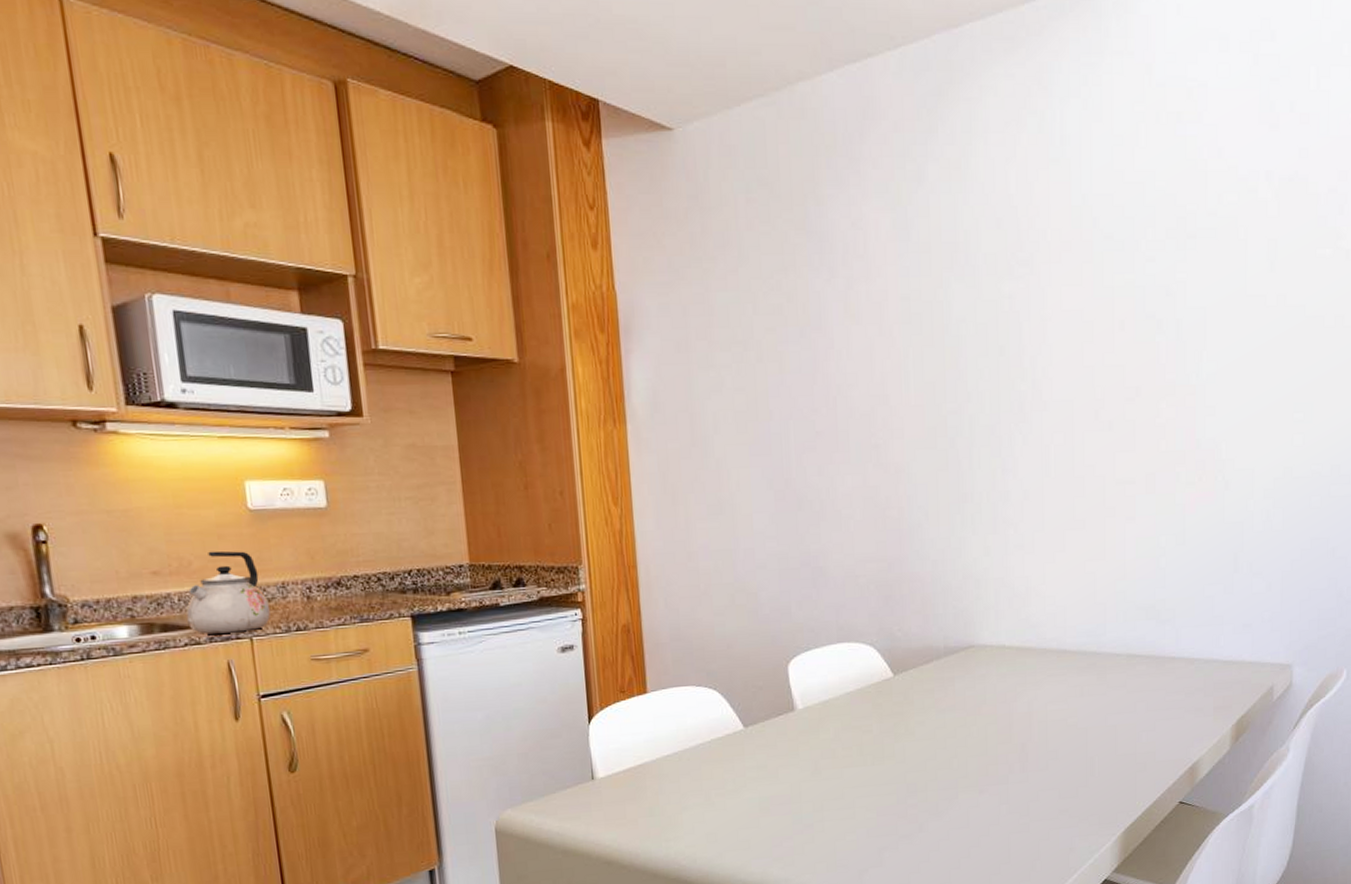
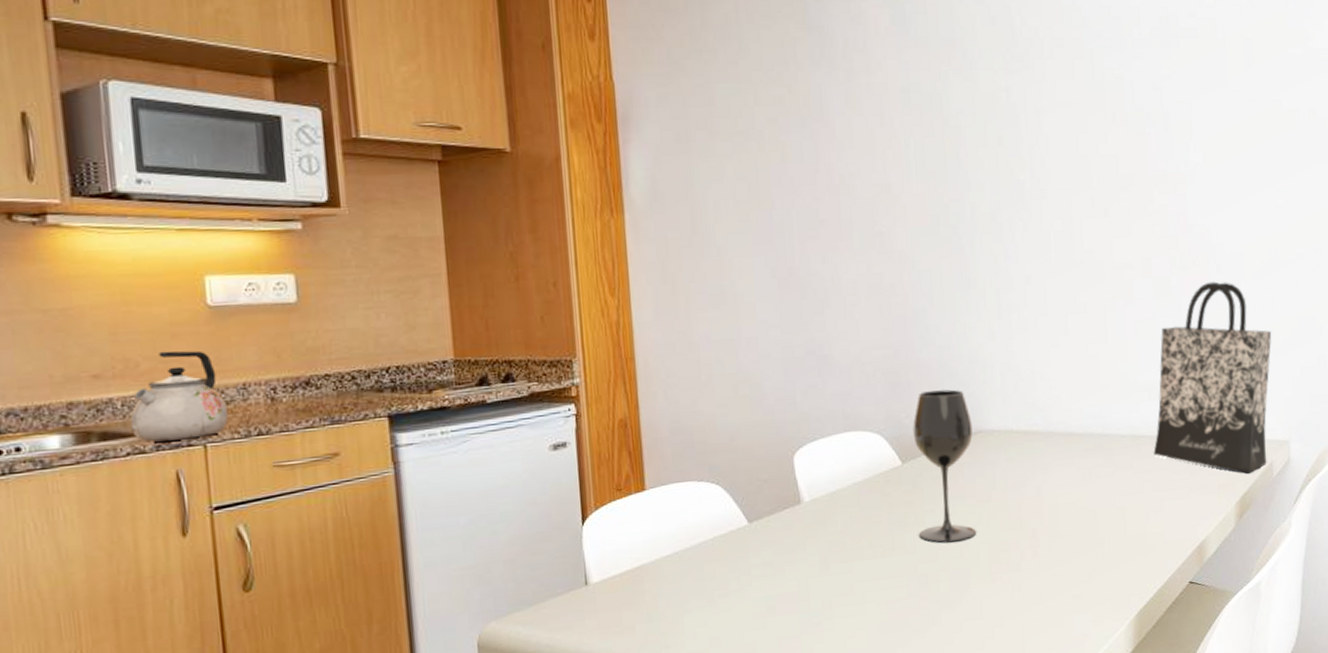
wineglass: none [905,603,966,753] -> present [913,389,977,543]
shopping bag: none [1148,499,1280,696] -> present [1153,281,1272,473]

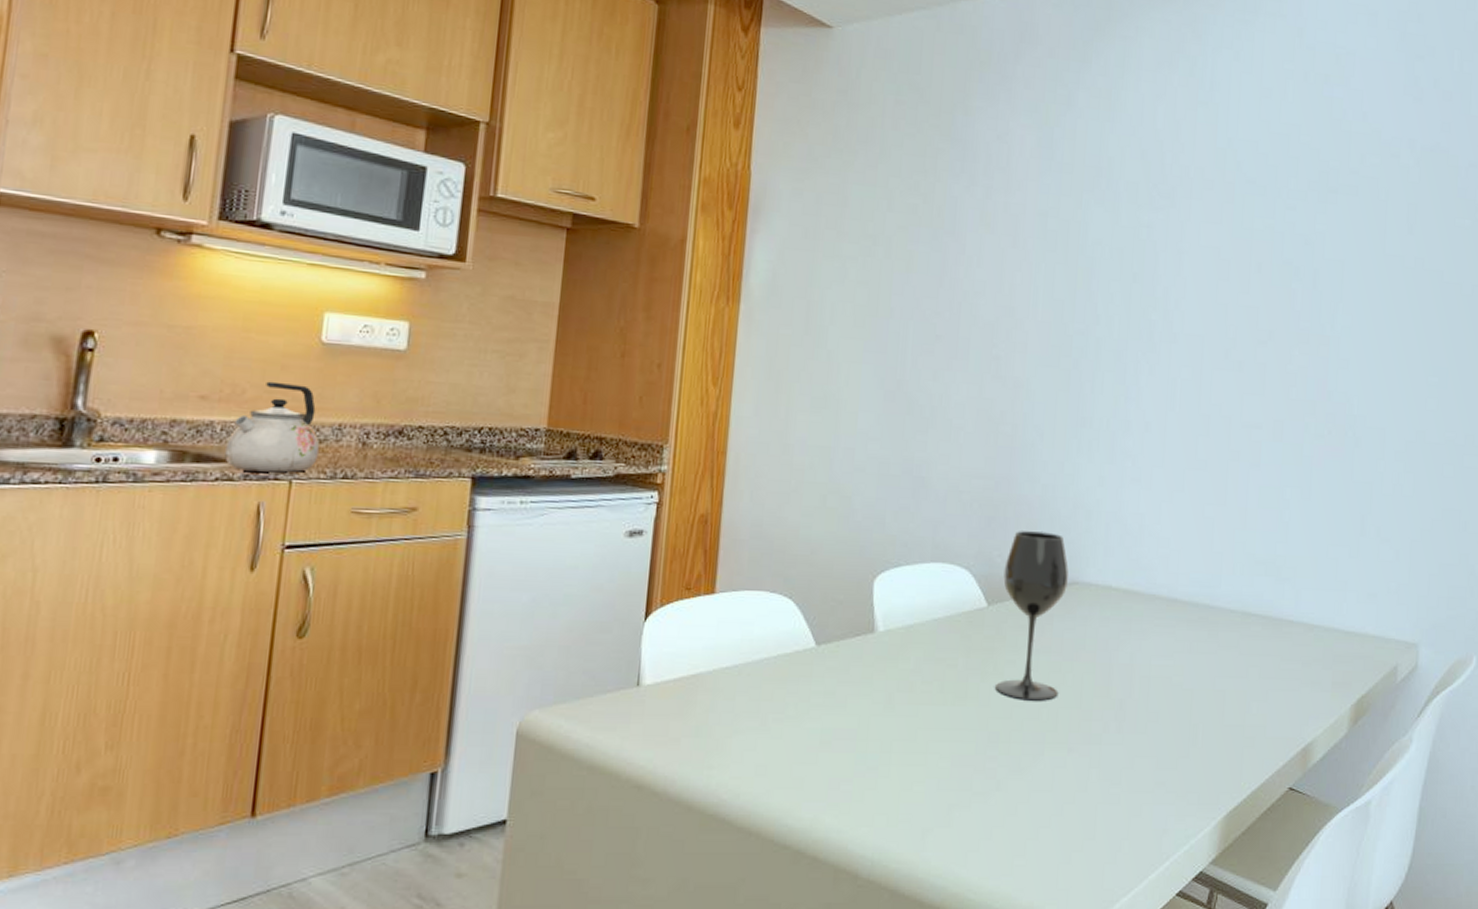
shopping bag: present [1153,281,1272,473] -> none [1264,455,1410,674]

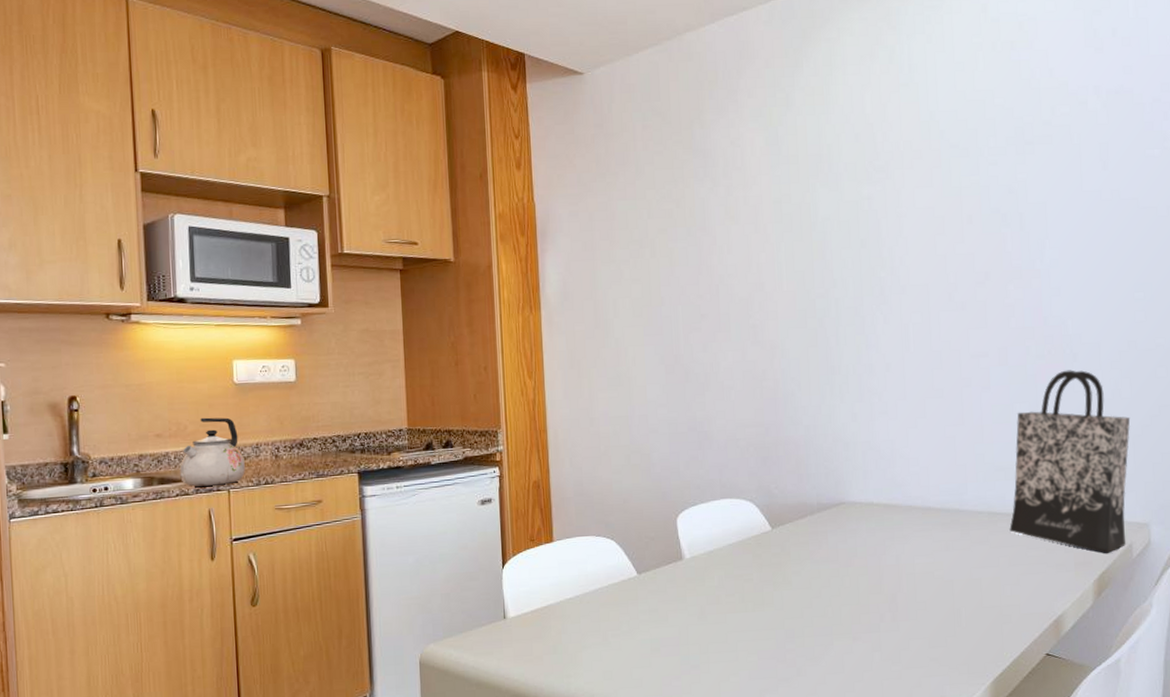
wineglass: present [996,531,1069,701] -> none [781,463,839,602]
shopping bag: none [1264,455,1410,674] -> present [1009,370,1131,553]

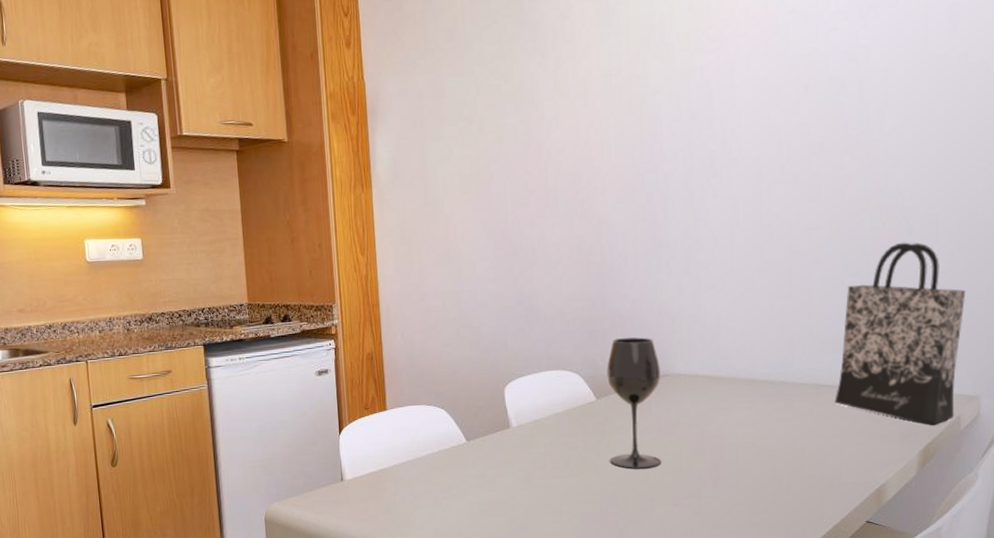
kettle: present [180,417,246,488] -> none [41,293,101,359]
wineglass: none [781,463,839,602] -> present [607,336,662,469]

